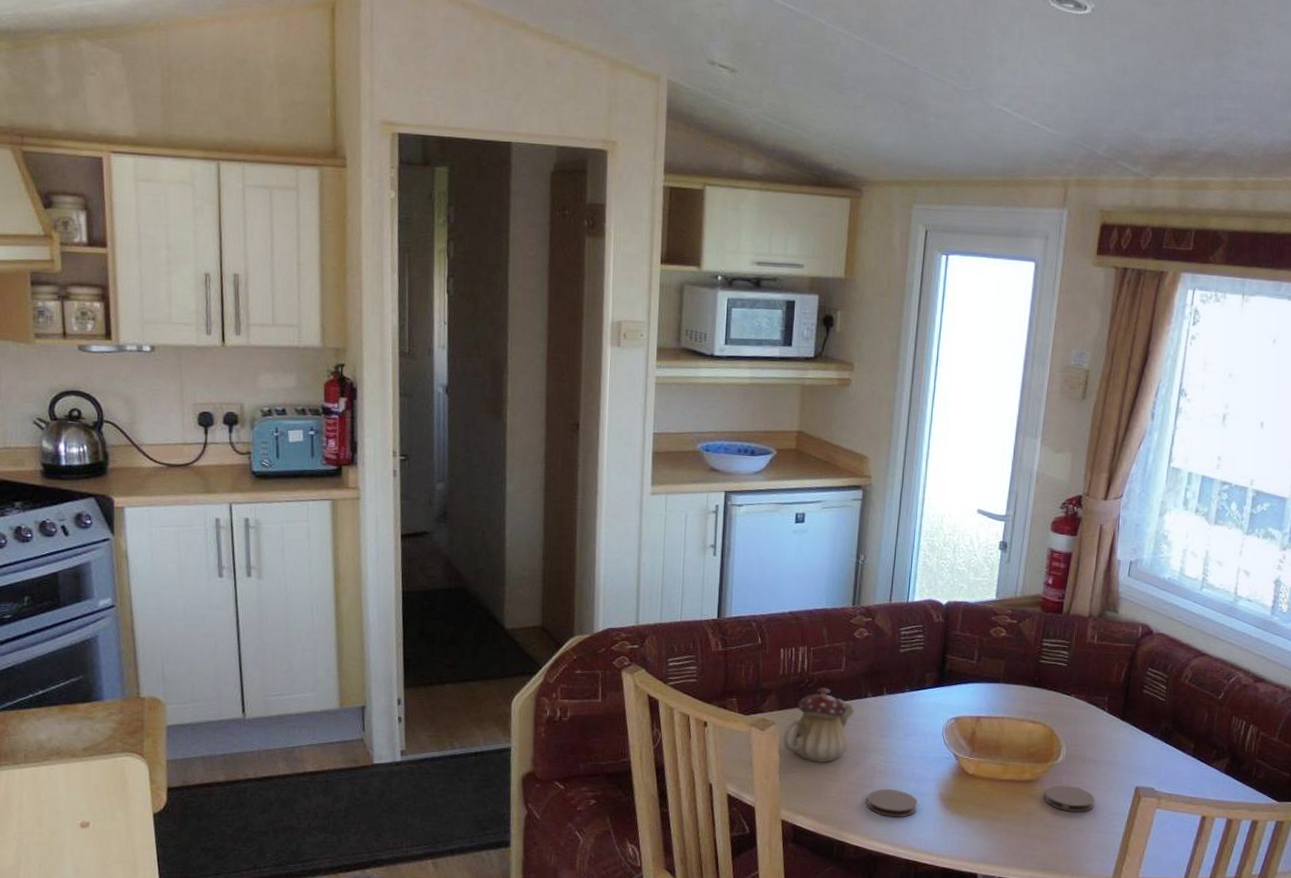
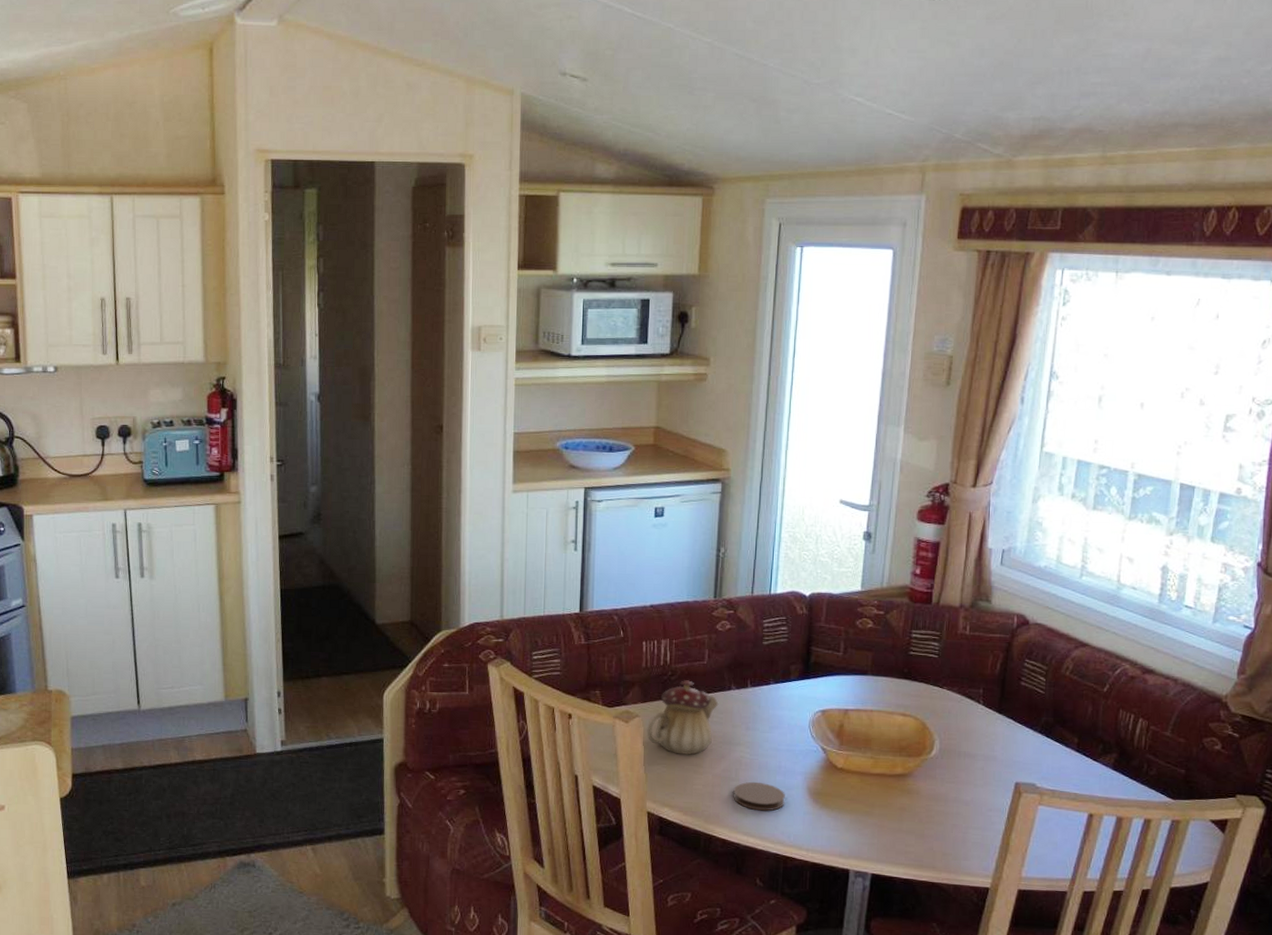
coaster: present [1044,785,1095,812] -> none [918,779,972,808]

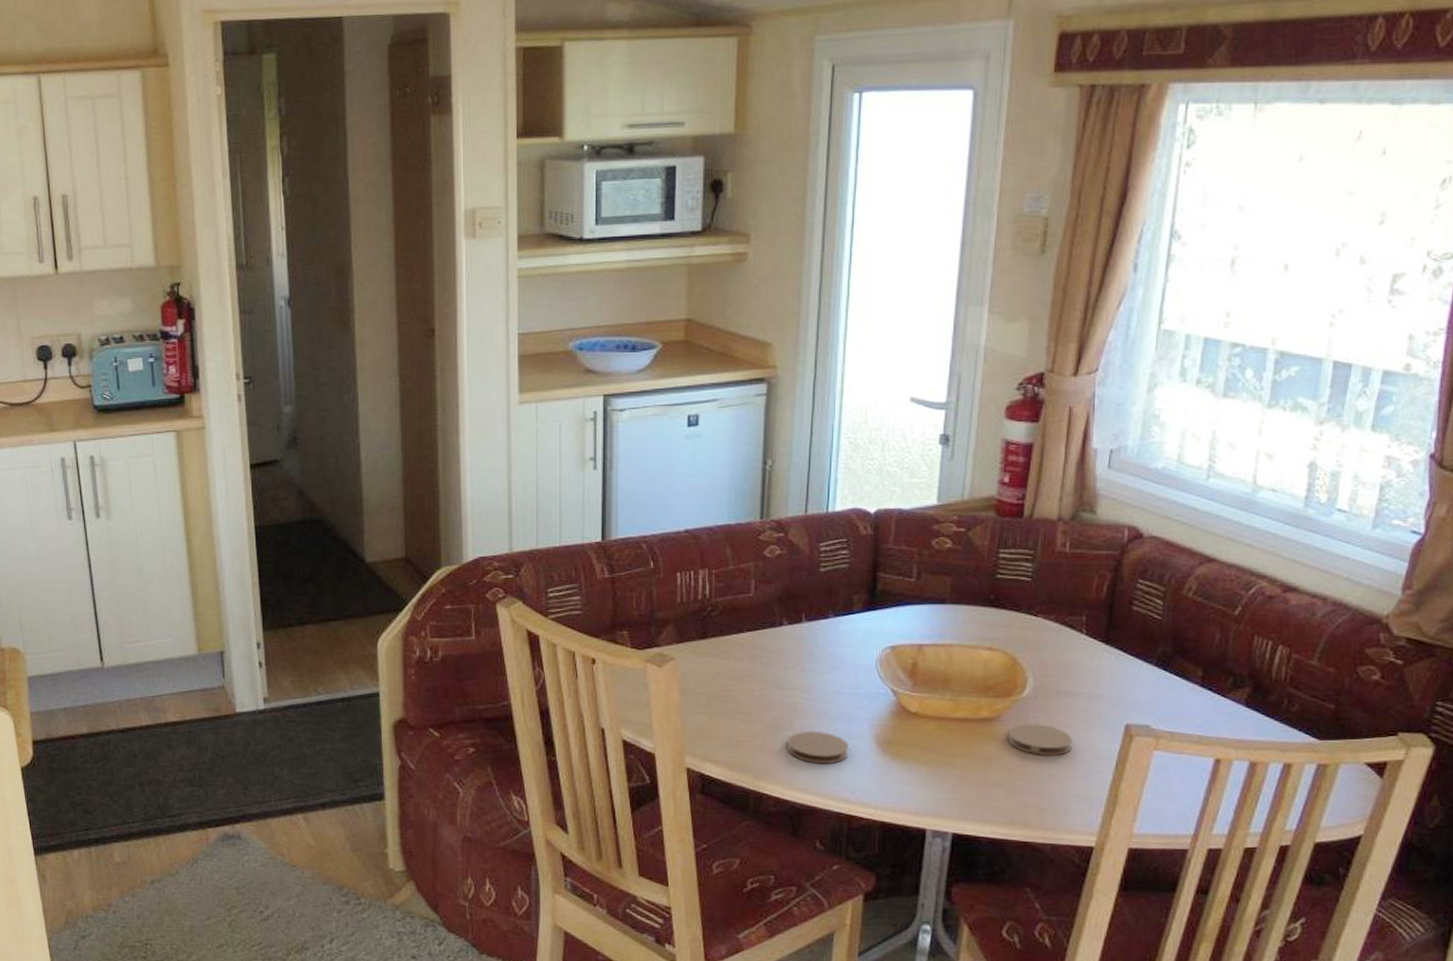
teapot: present [647,680,719,755] -> none [684,616,768,702]
coaster: none [918,779,972,808] -> present [1007,723,1073,756]

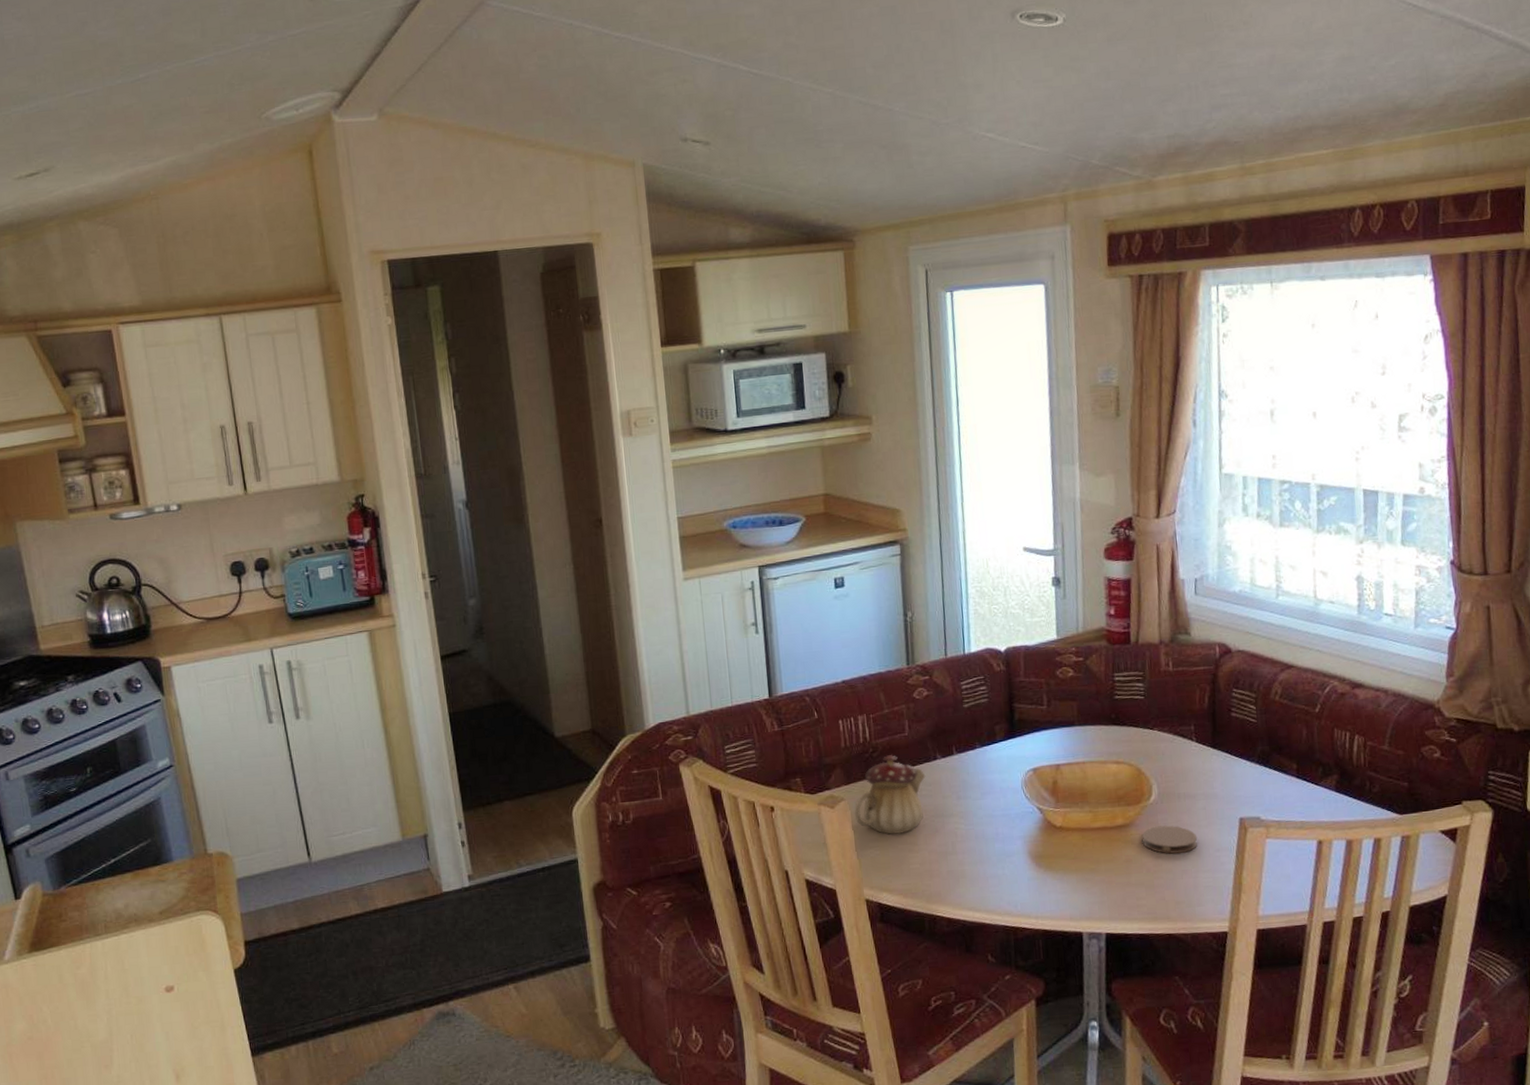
teapot: none [684,616,768,702] -> present [854,755,926,835]
coaster: present [787,731,849,765] -> none [952,852,1007,883]

